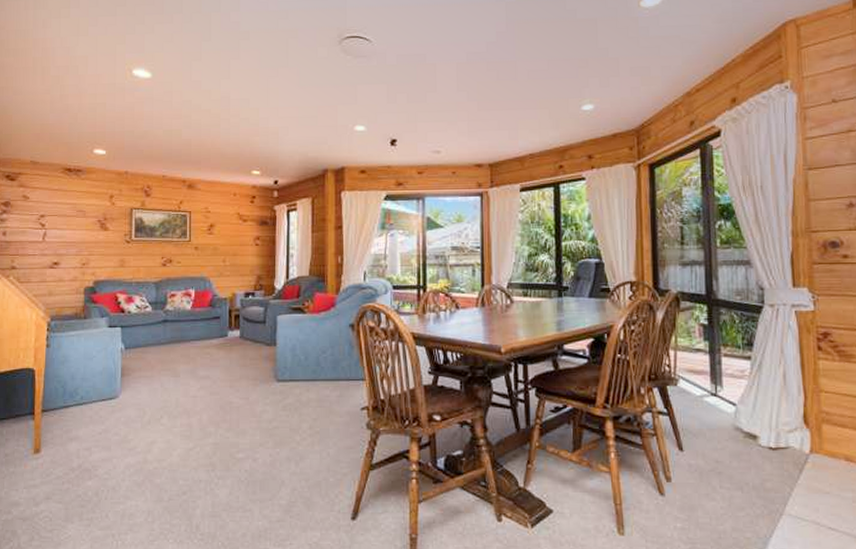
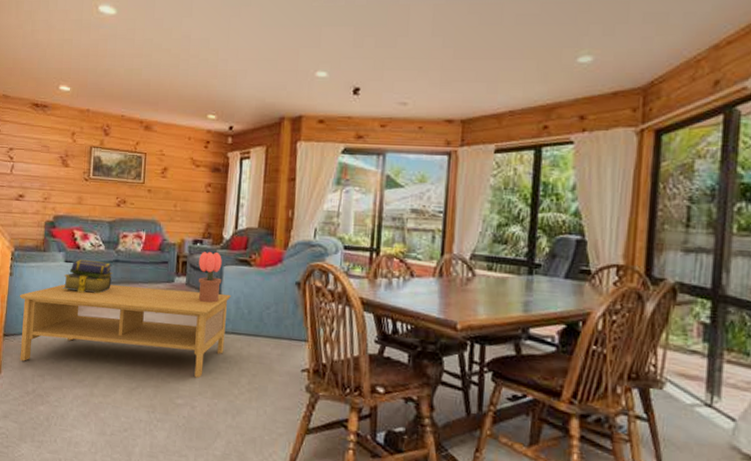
coffee table: none [58,342,287,436] -> present [19,284,231,378]
stack of books: none [108,322,162,357] -> present [63,259,113,294]
potted flower: none [252,302,277,353] -> present [198,251,222,303]

